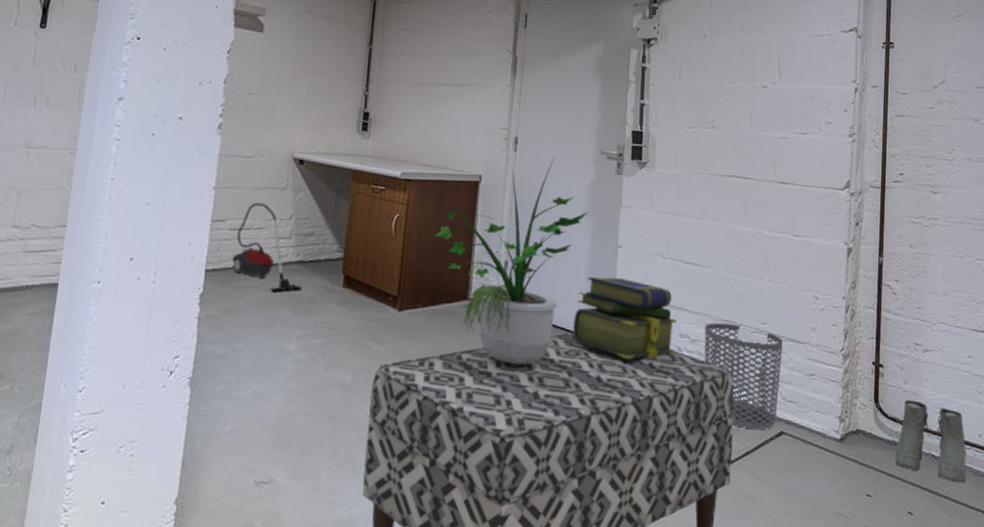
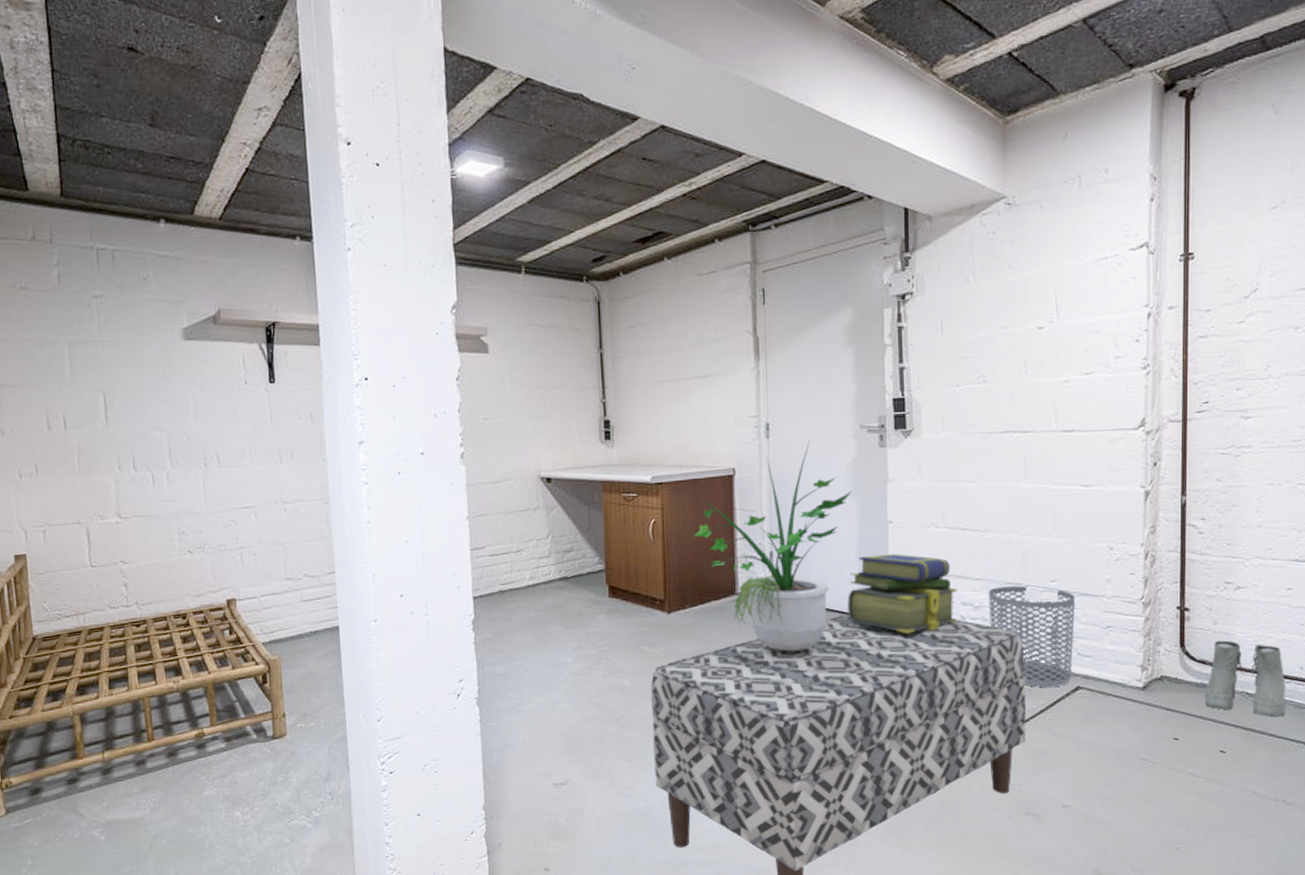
vacuum cleaner: present [232,202,302,292] -> none [497,525,569,609]

